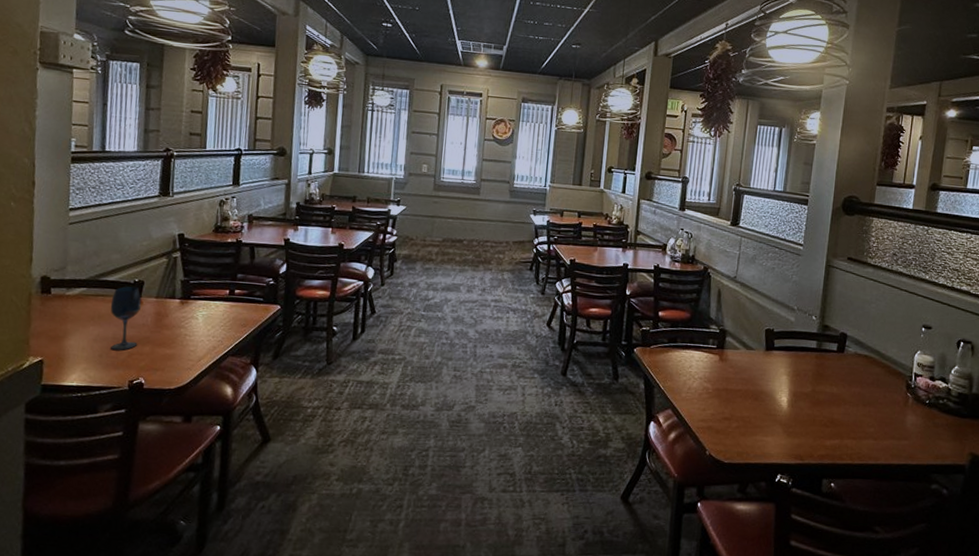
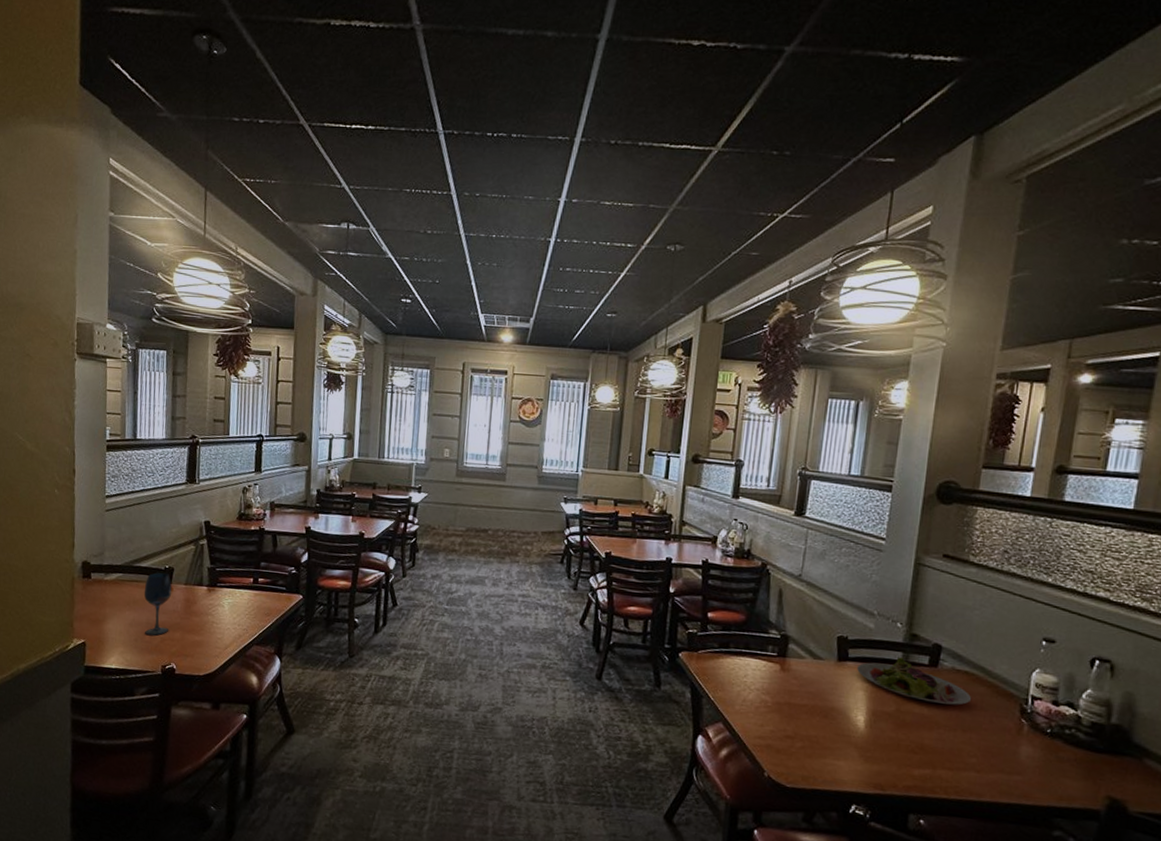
salad plate: none [781,345,870,384] -> present [857,657,972,705]

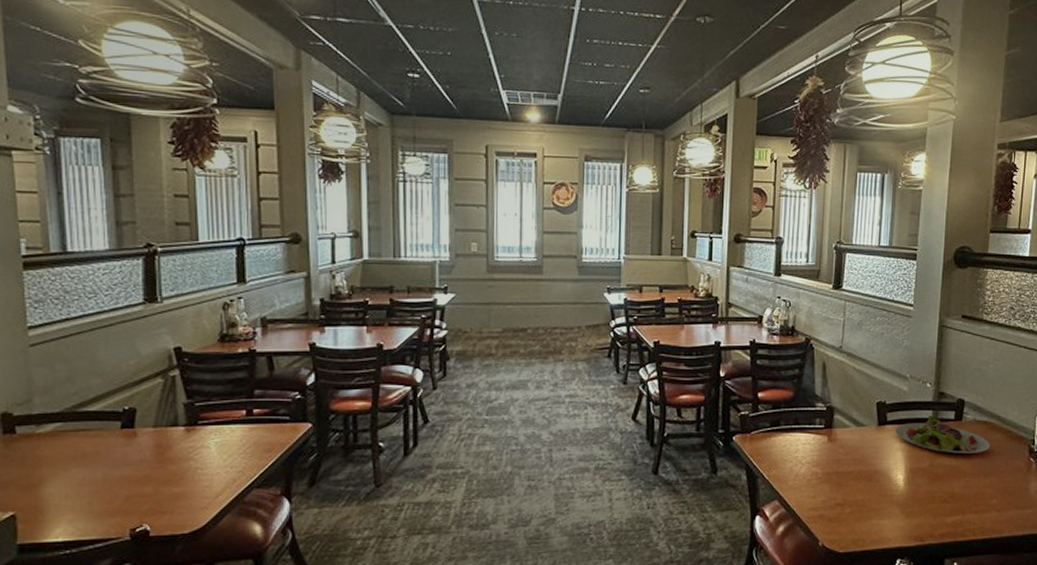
wineglass: present [143,572,172,636] -> none [96,415,137,495]

